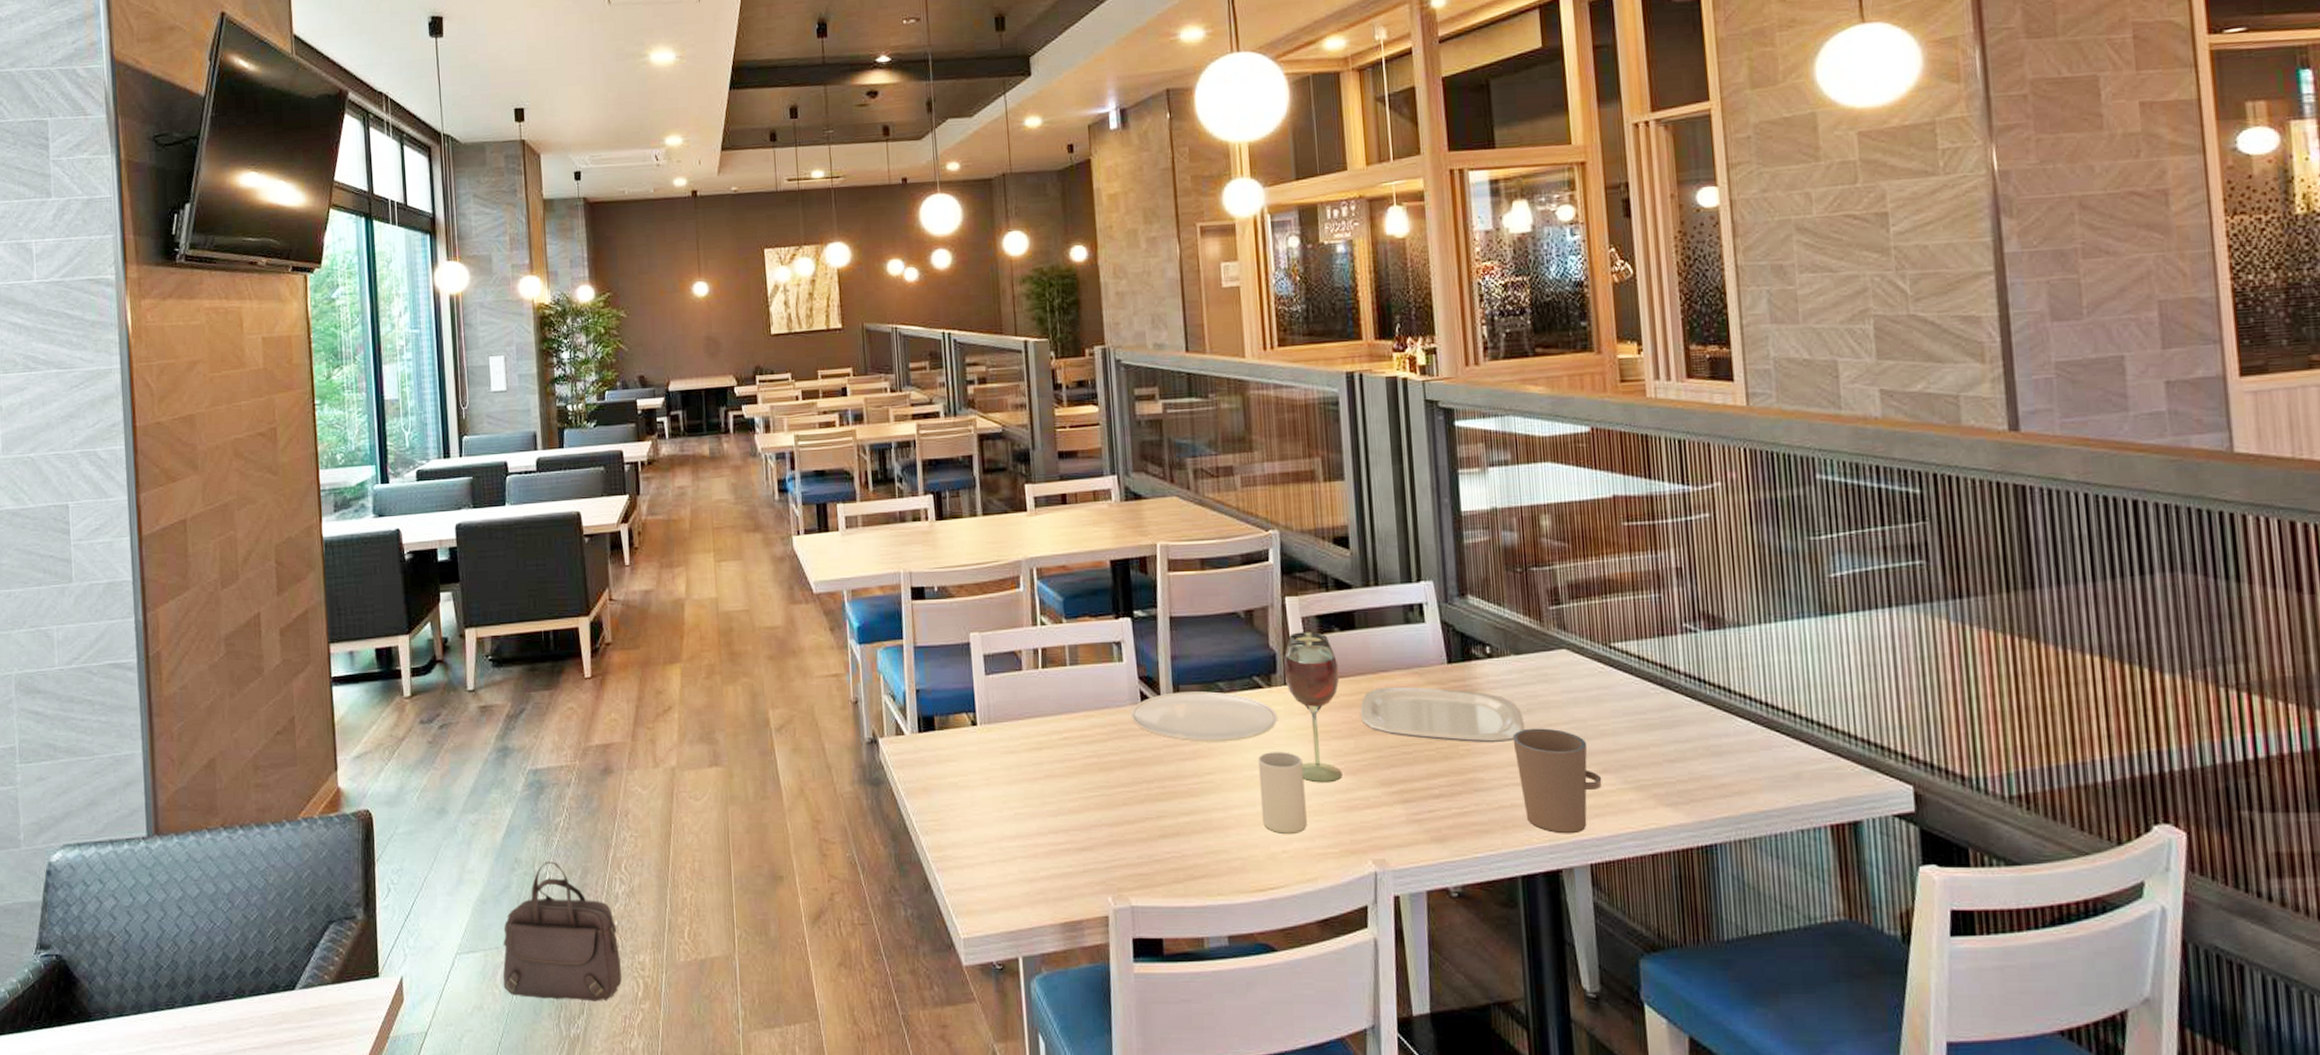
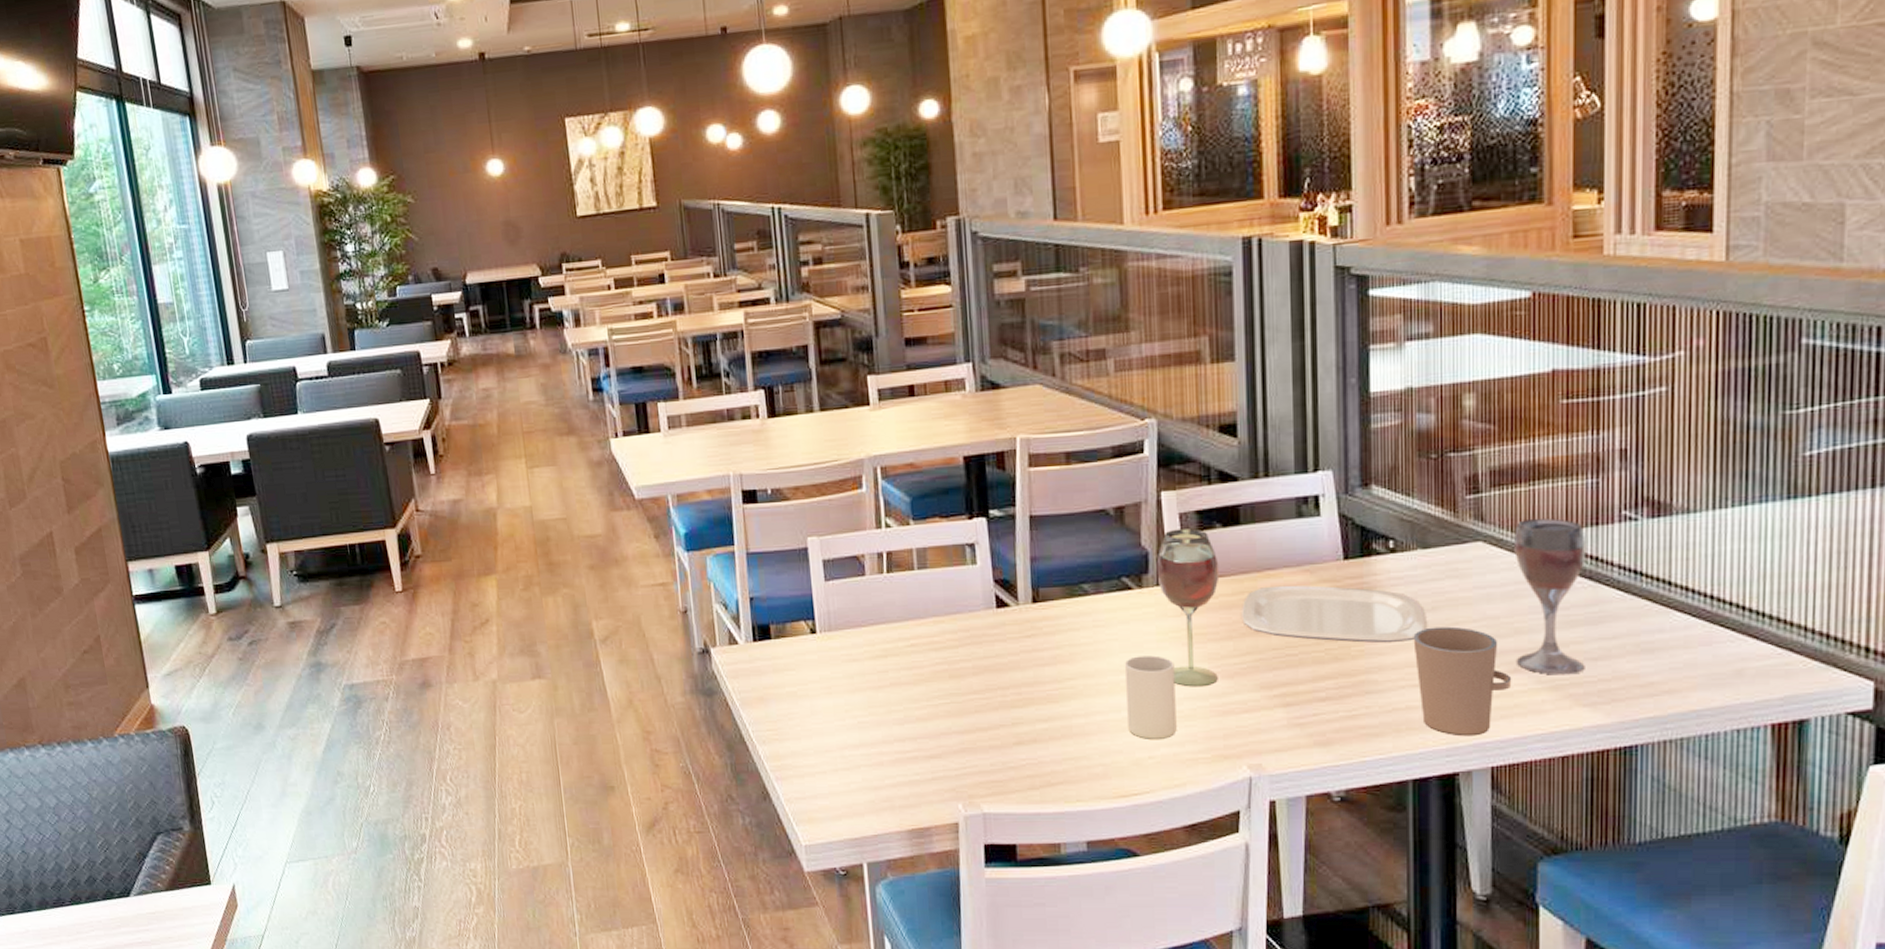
handbag: present [503,861,622,1002] -> none [331,774,454,907]
plate: present [1130,691,1278,743] -> none [984,594,1149,647]
cup: none [1593,628,1665,776] -> present [1514,518,1587,675]

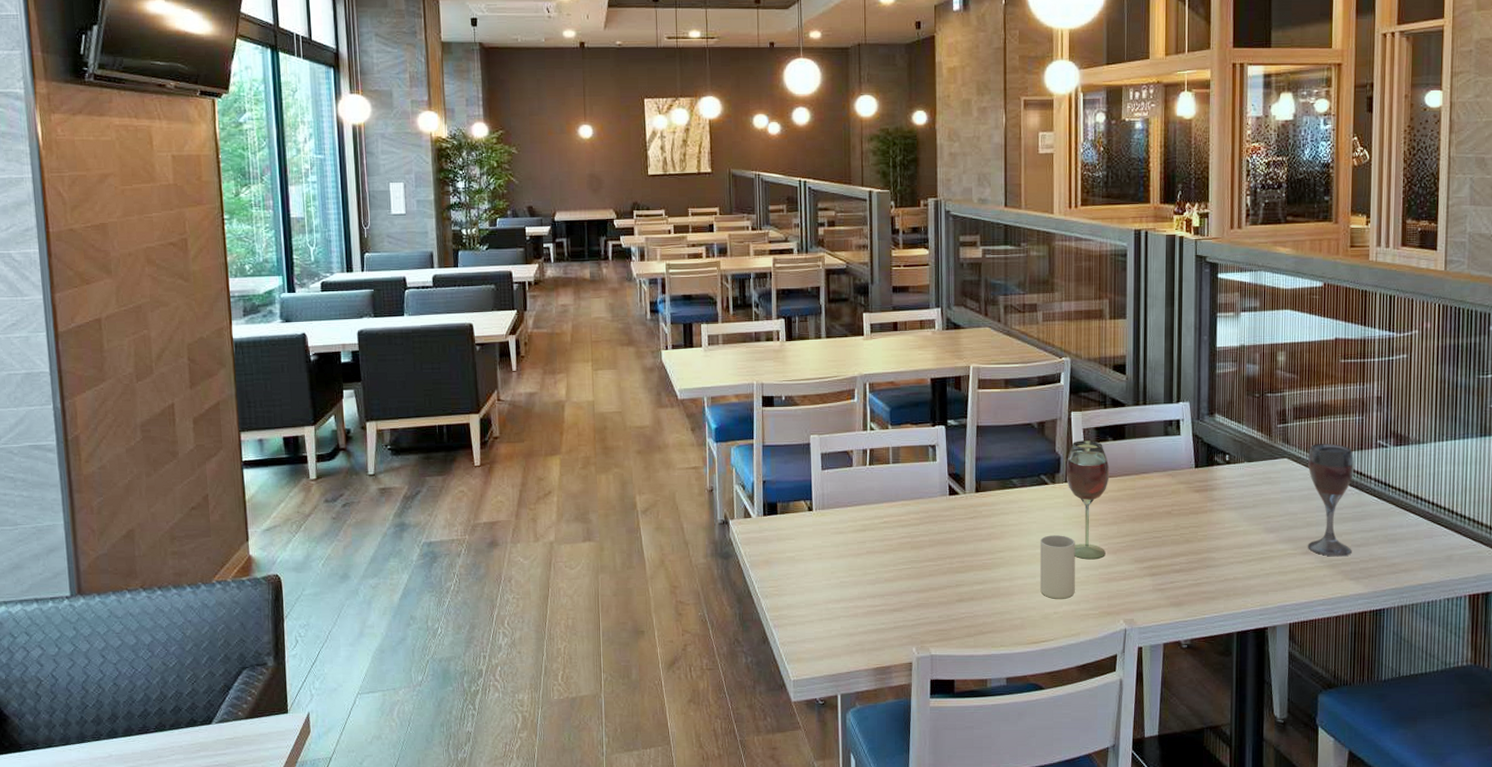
plate: present [1242,585,1426,643] -> none [1124,485,1249,530]
cup: present [1413,626,1512,737] -> none [1240,519,1305,601]

